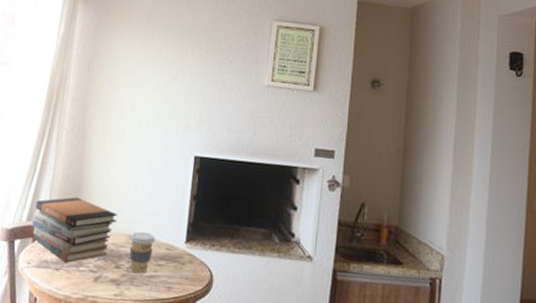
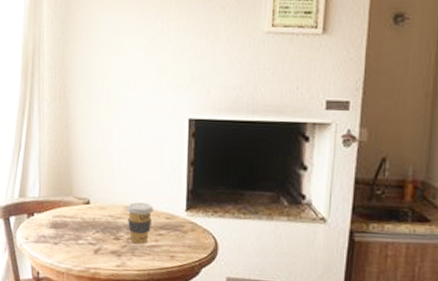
book stack: present [31,197,117,263] -> none [24,170,111,237]

